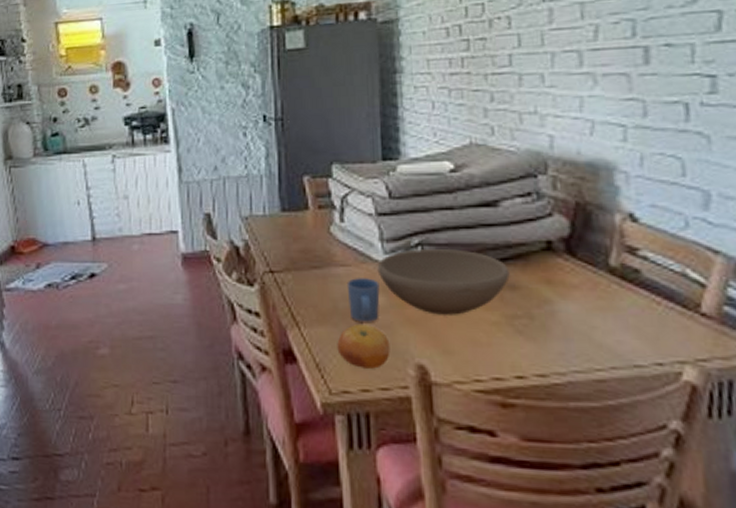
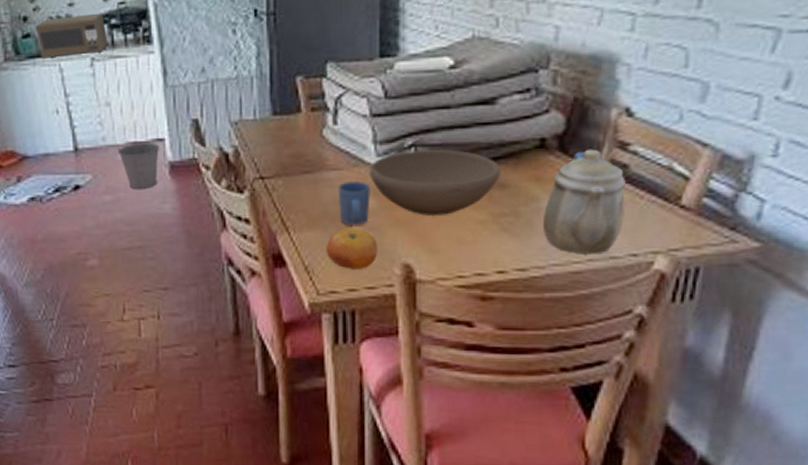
microwave: none [63,116,129,156] -> present [35,13,108,60]
bucket: none [133,233,174,279] -> present [117,142,160,189]
teapot: none [558,252,644,362] -> present [542,149,626,255]

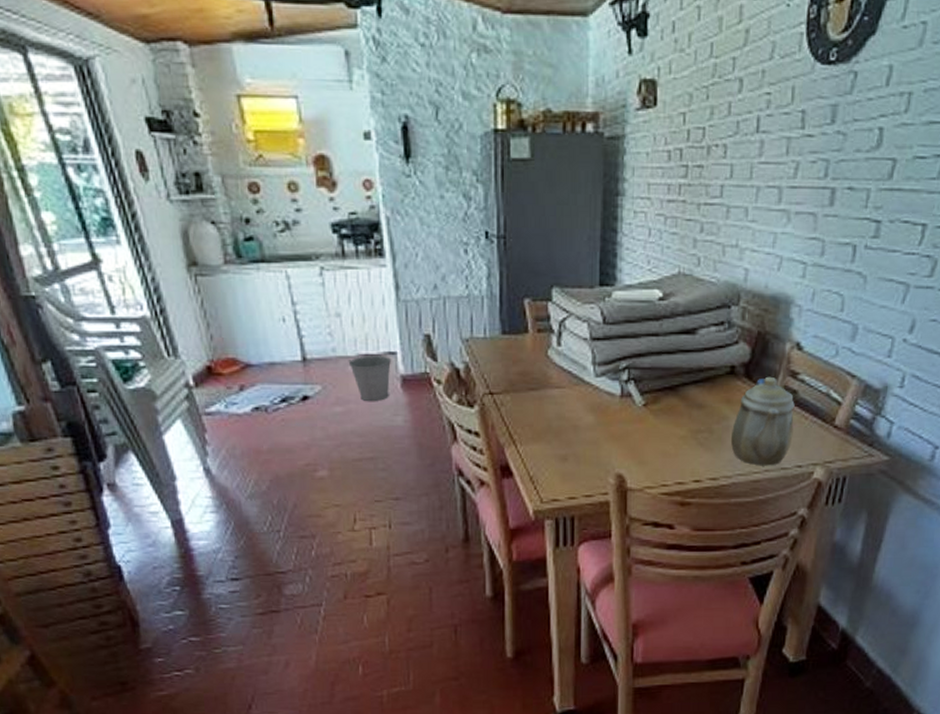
microwave: present [35,13,108,60] -> none [259,221,339,266]
fruit: present [326,226,378,269] -> none [549,440,595,479]
mug: present [337,180,370,225] -> none [560,398,589,439]
bowl: present [369,149,501,215] -> none [588,372,699,431]

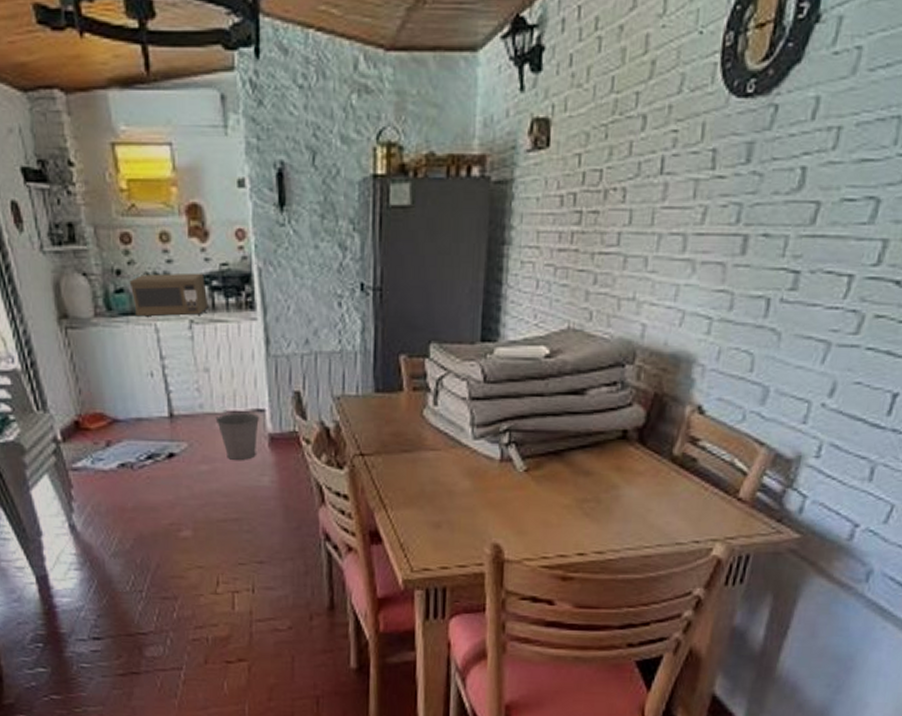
microwave: none [259,221,339,266] -> present [129,272,209,318]
teapot: present [730,376,795,466] -> none [619,442,694,540]

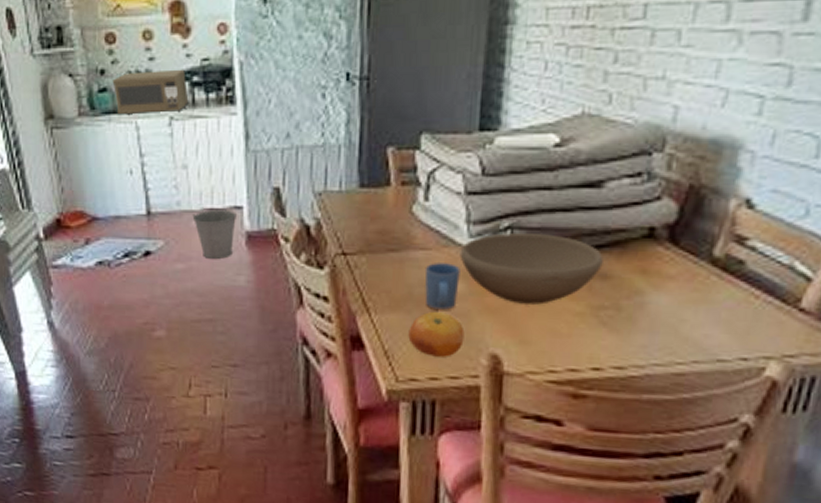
fruit: none [421,506,471,548] -> present [408,311,465,357]
mug: none [435,461,466,505] -> present [424,261,460,310]
bowl: none [465,435,586,499] -> present [459,233,603,305]

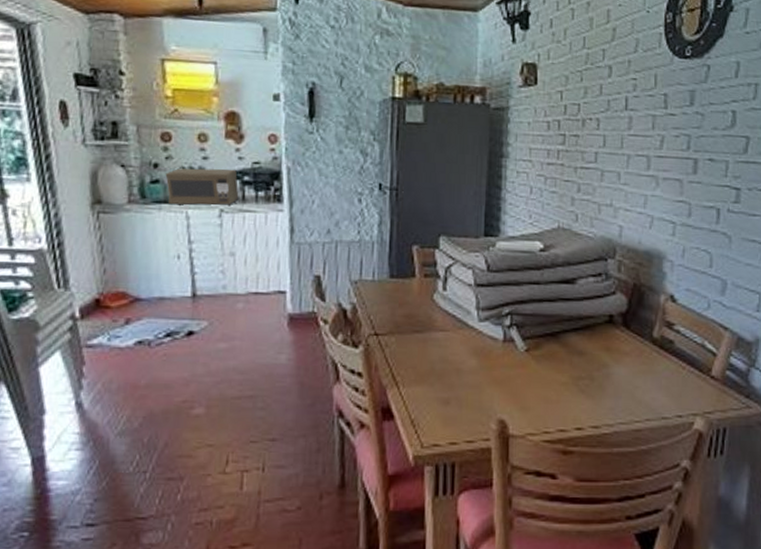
bucket: present [192,209,238,259] -> none [237,293,281,339]
fruit: present [408,311,465,357] -> none [431,383,477,424]
mug: present [424,261,460,310] -> none [444,341,473,382]
bowl: present [459,233,603,305] -> none [472,318,579,377]

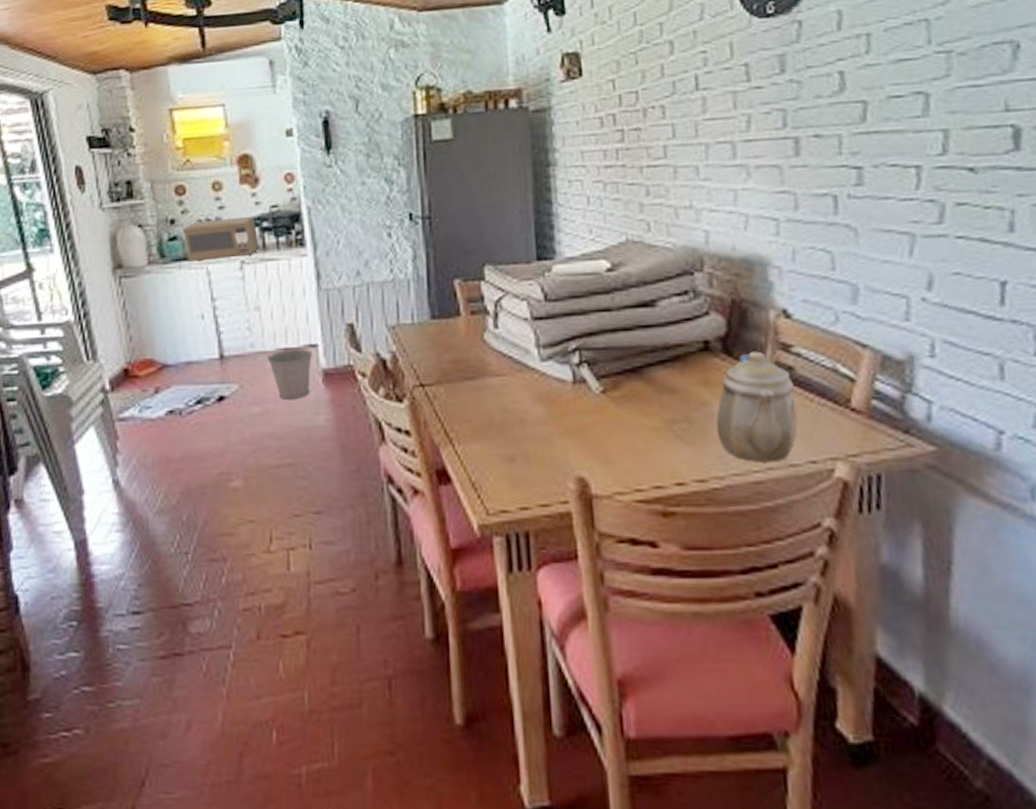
bucket: none [237,293,281,339] -> present [267,348,313,399]
teapot: none [611,326,672,415] -> present [716,351,798,463]

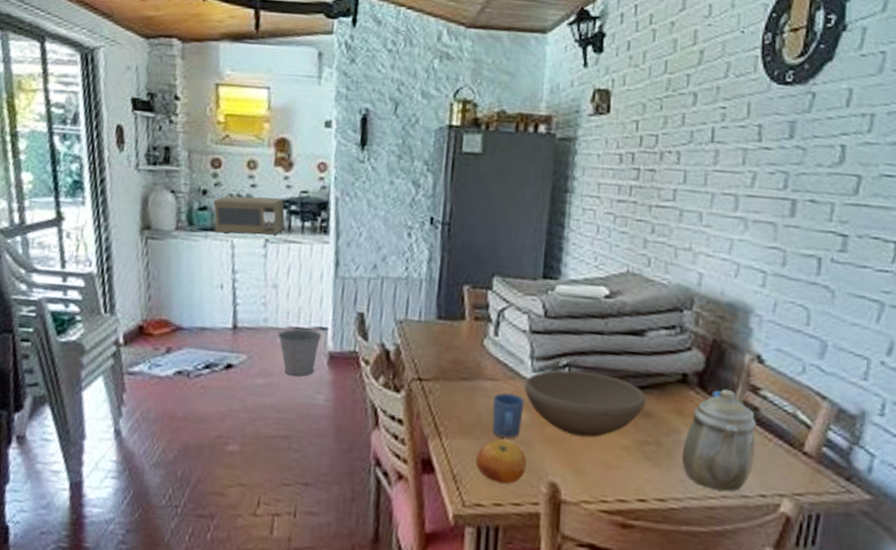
fruit: none [493,437,549,485] -> present [475,438,527,484]
mug: none [502,386,537,435] -> present [492,392,524,438]
bowl: none [534,353,668,423] -> present [524,370,646,438]

